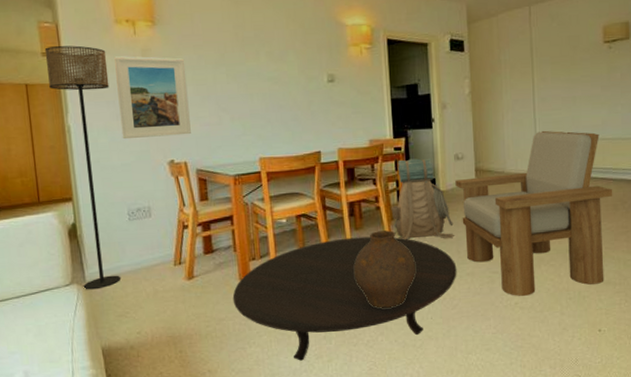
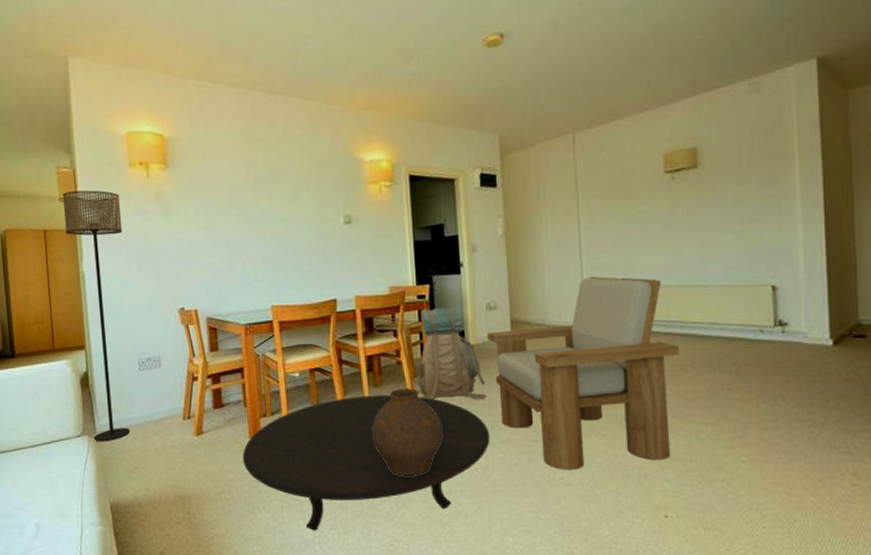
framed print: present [114,56,191,140] -> none [128,199,202,286]

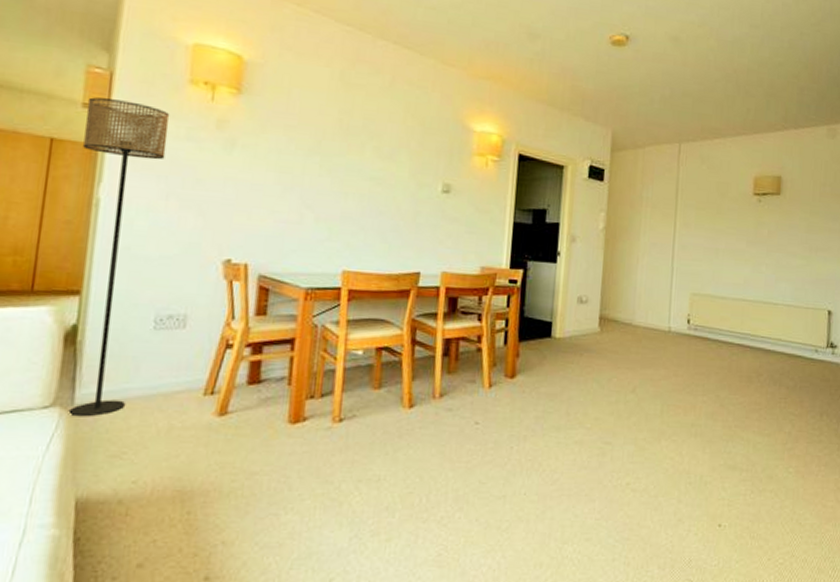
table: present [242,395,490,531] -> none [274,382,564,538]
vase: present [372,388,442,476] -> none [437,378,514,476]
backpack: present [413,307,486,400] -> none [494,294,567,397]
armchair: present [487,276,680,471] -> none [574,281,749,477]

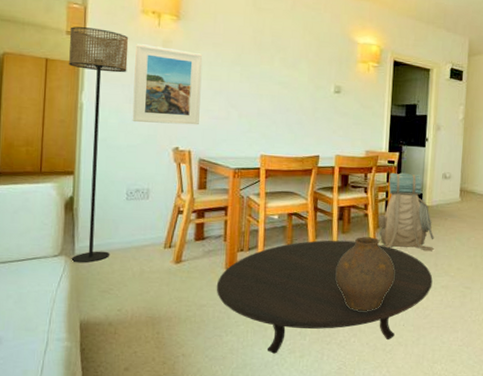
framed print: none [168,122,270,231] -> present [132,44,203,125]
table: none [274,382,564,538] -> present [216,240,433,354]
vase: none [437,378,514,476] -> present [335,237,394,311]
backpack: none [494,294,567,397] -> present [378,172,435,252]

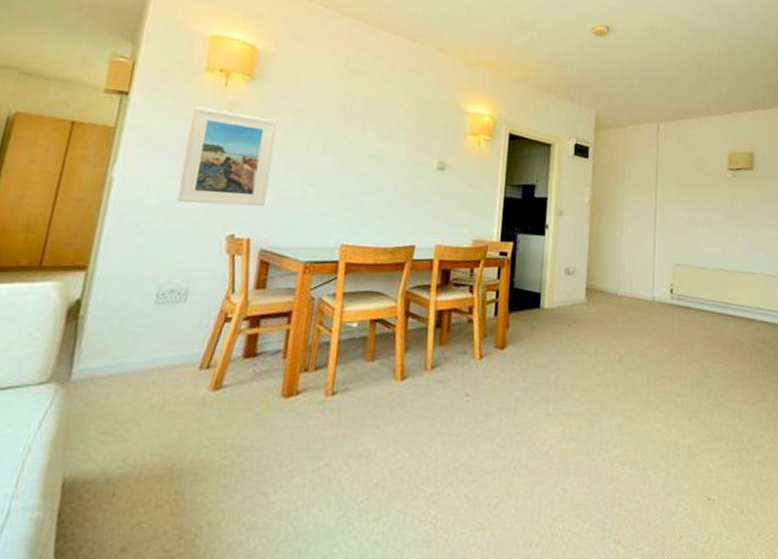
floor lamp: present [69,26,129,263] -> none [63,84,186,393]
table: present [216,240,433,354] -> none [265,354,553,517]
vase: present [335,237,394,311] -> none [428,349,504,450]
backpack: present [378,172,435,252] -> none [485,266,555,367]

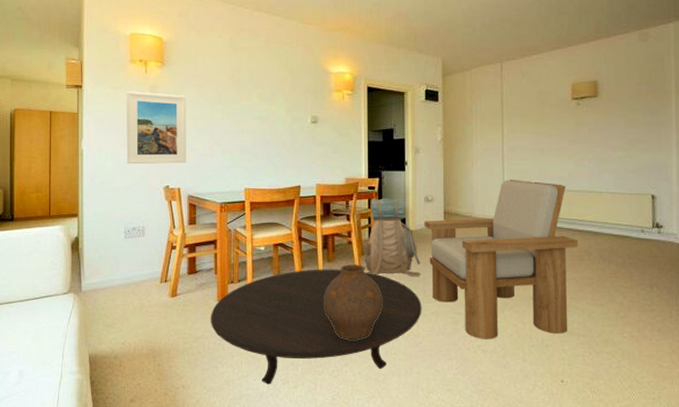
table: none [265,354,553,517] -> present [210,269,422,385]
vase: none [428,349,504,450] -> present [323,264,382,340]
backpack: none [485,266,555,367] -> present [362,198,421,277]
armchair: none [562,253,731,449] -> present [424,179,579,340]

